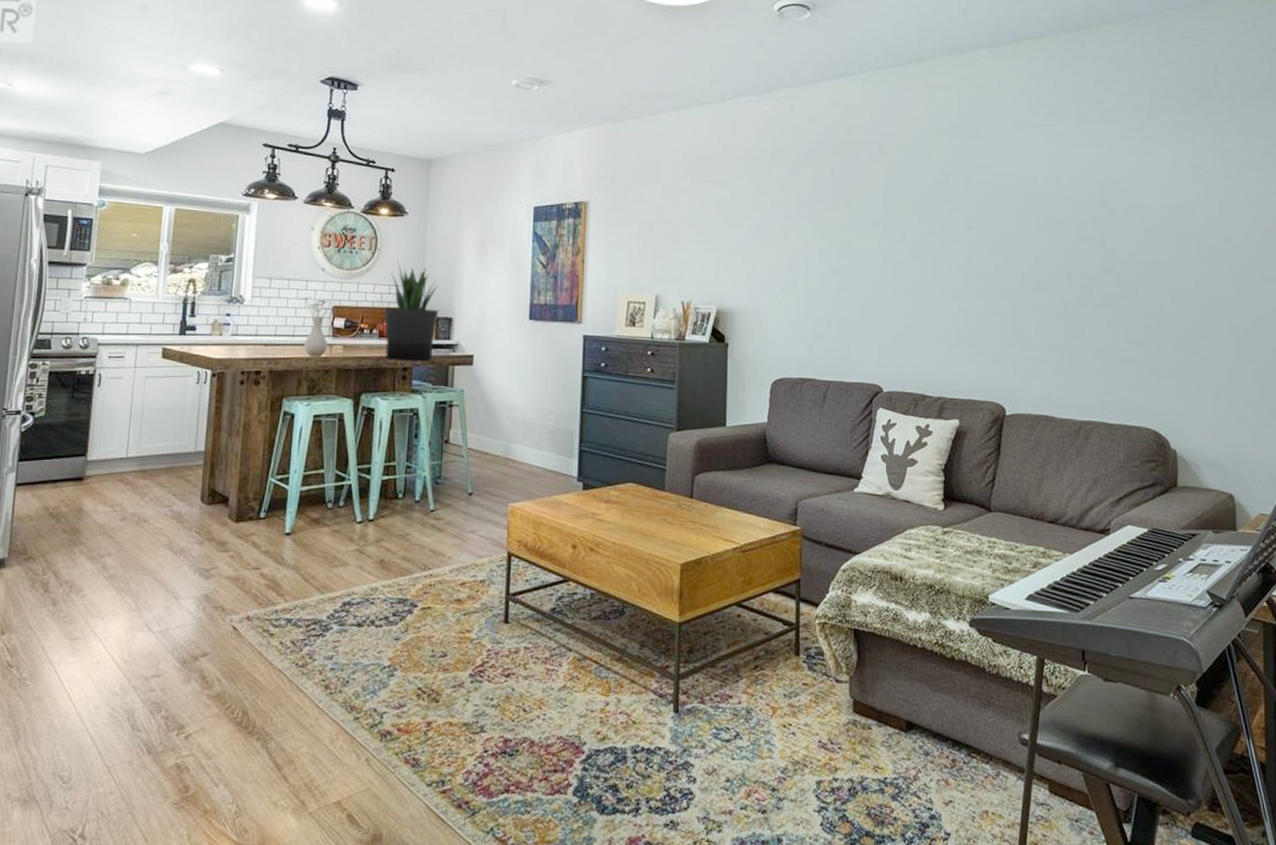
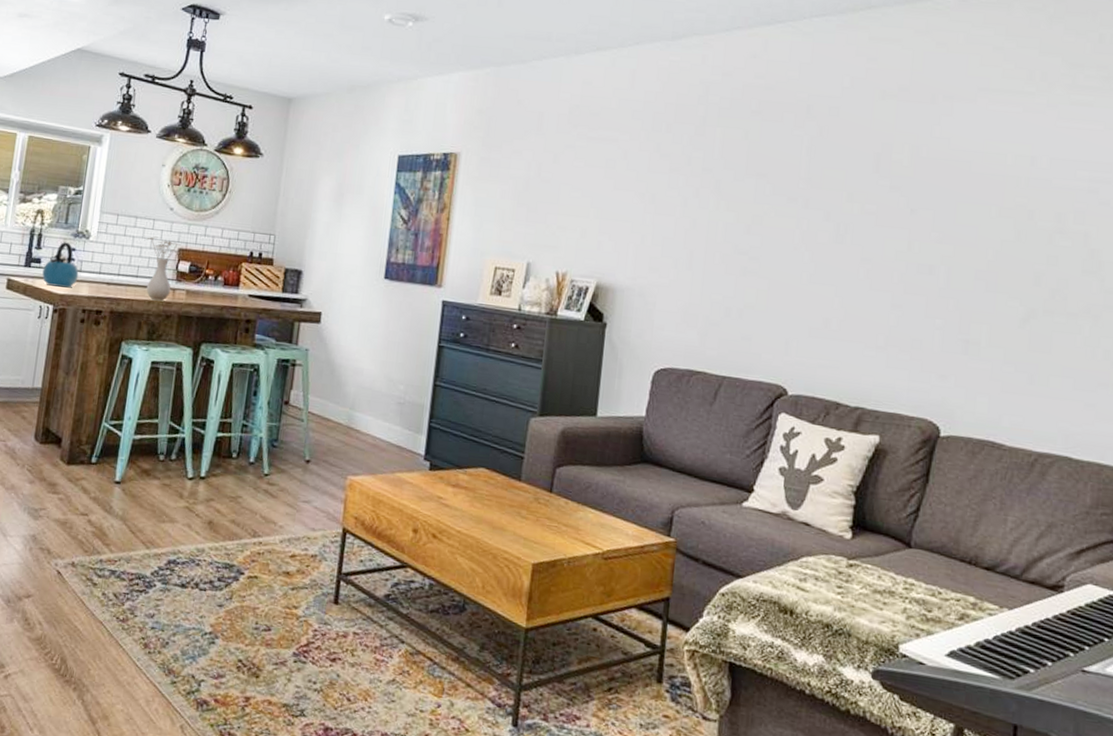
kettle: none [198,308,235,352] -> present [42,242,79,288]
planter: present [384,263,439,362] -> none [229,207,291,316]

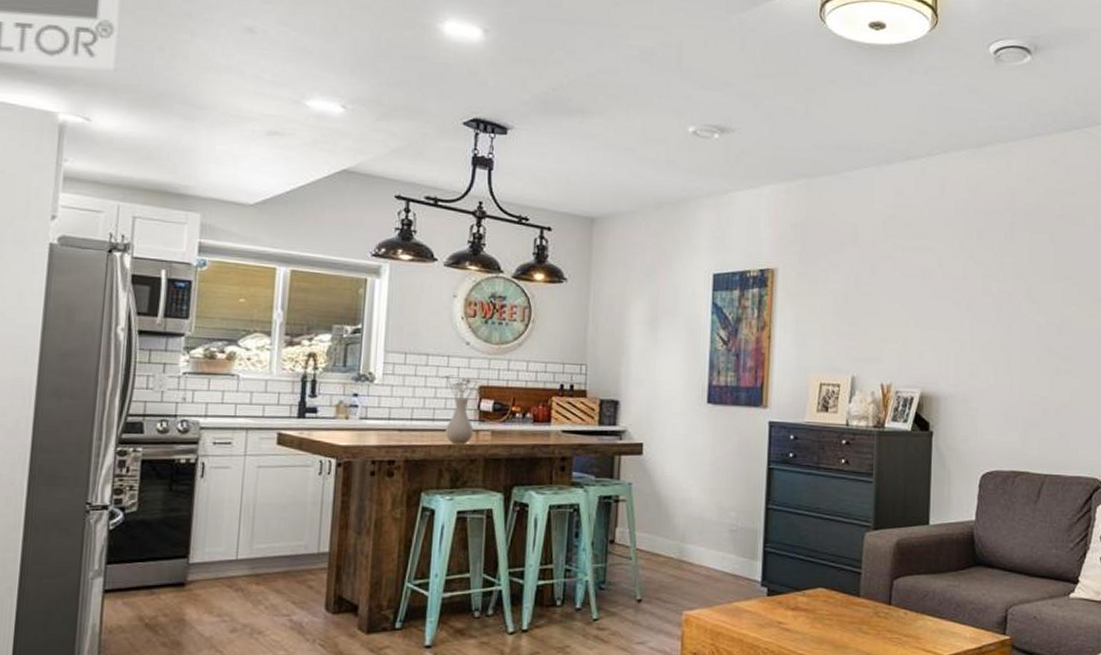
kettle: present [42,242,79,288] -> none [320,387,364,438]

